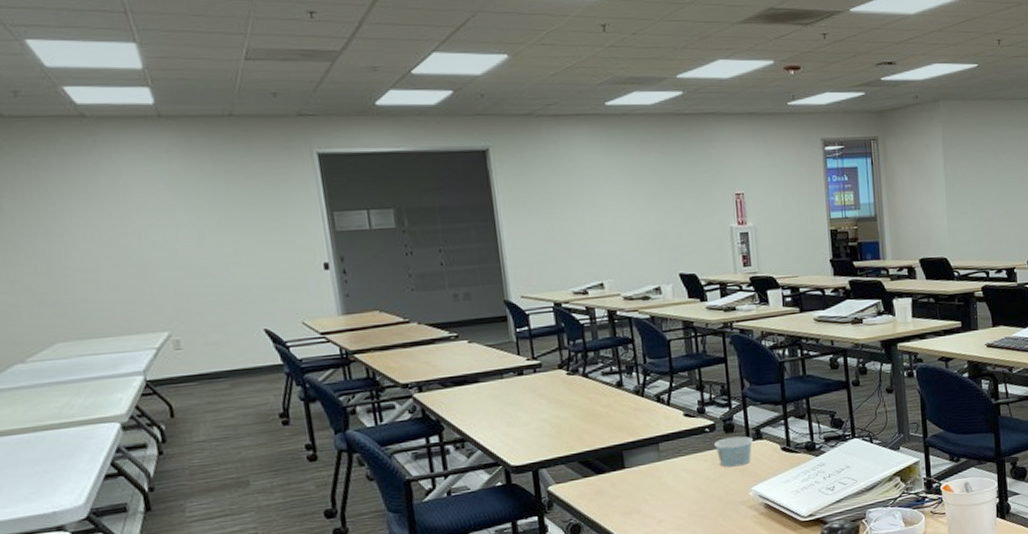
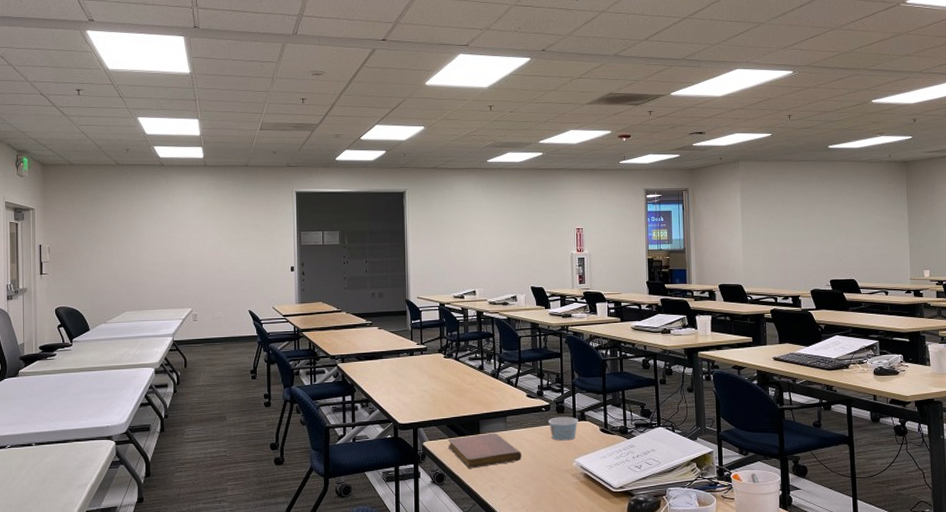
notebook: none [581,465,683,514] -> present [447,433,522,469]

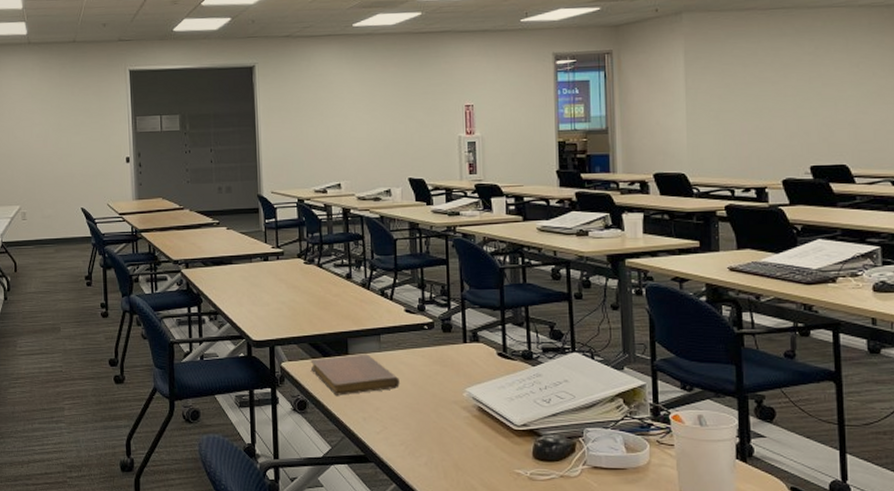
paper cup: present [548,416,578,441] -> none [432,337,469,366]

